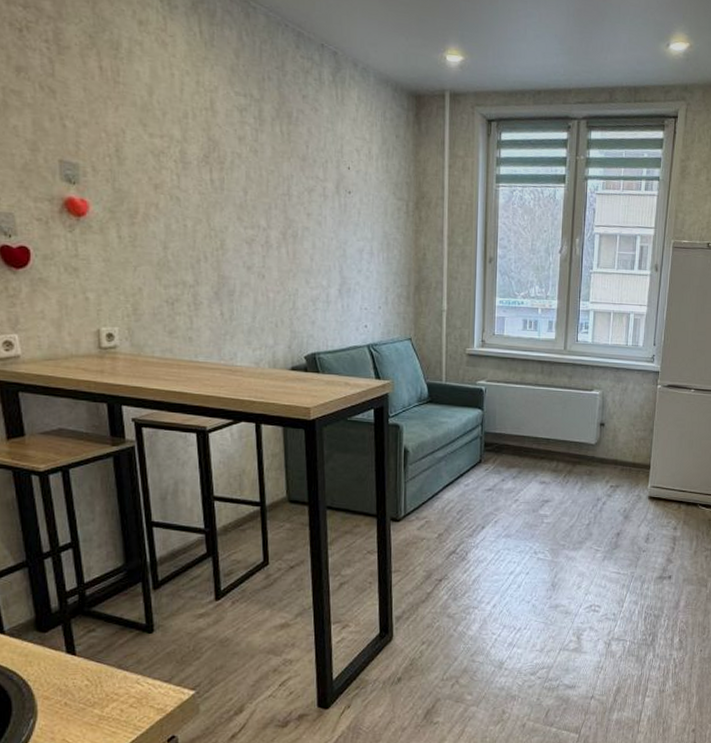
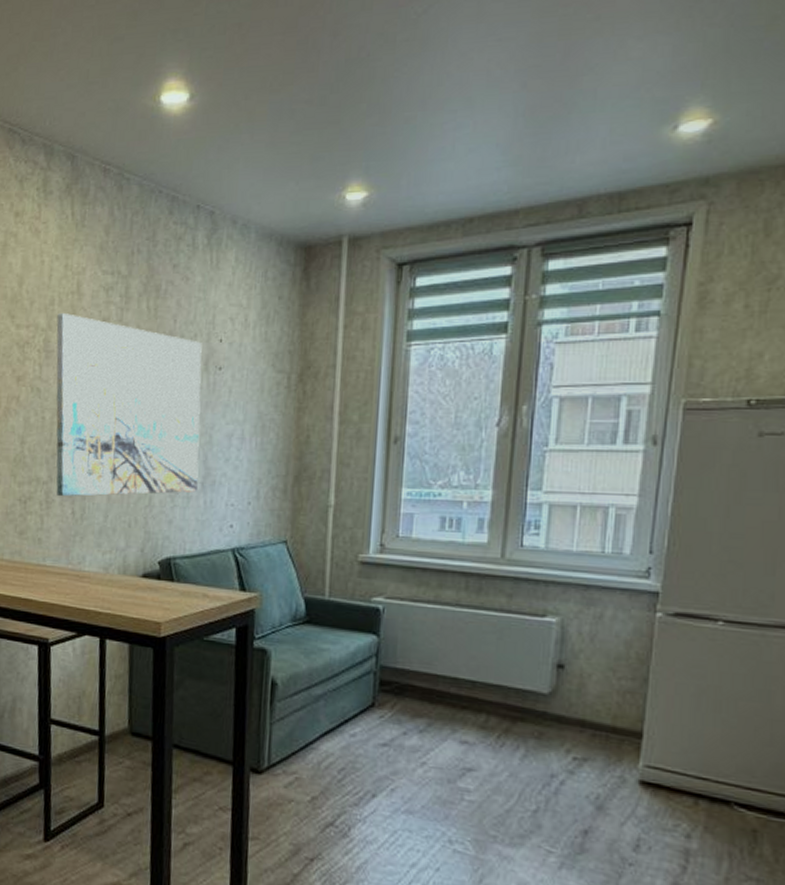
wall art: none [192,127,336,300] -> present [56,313,202,497]

